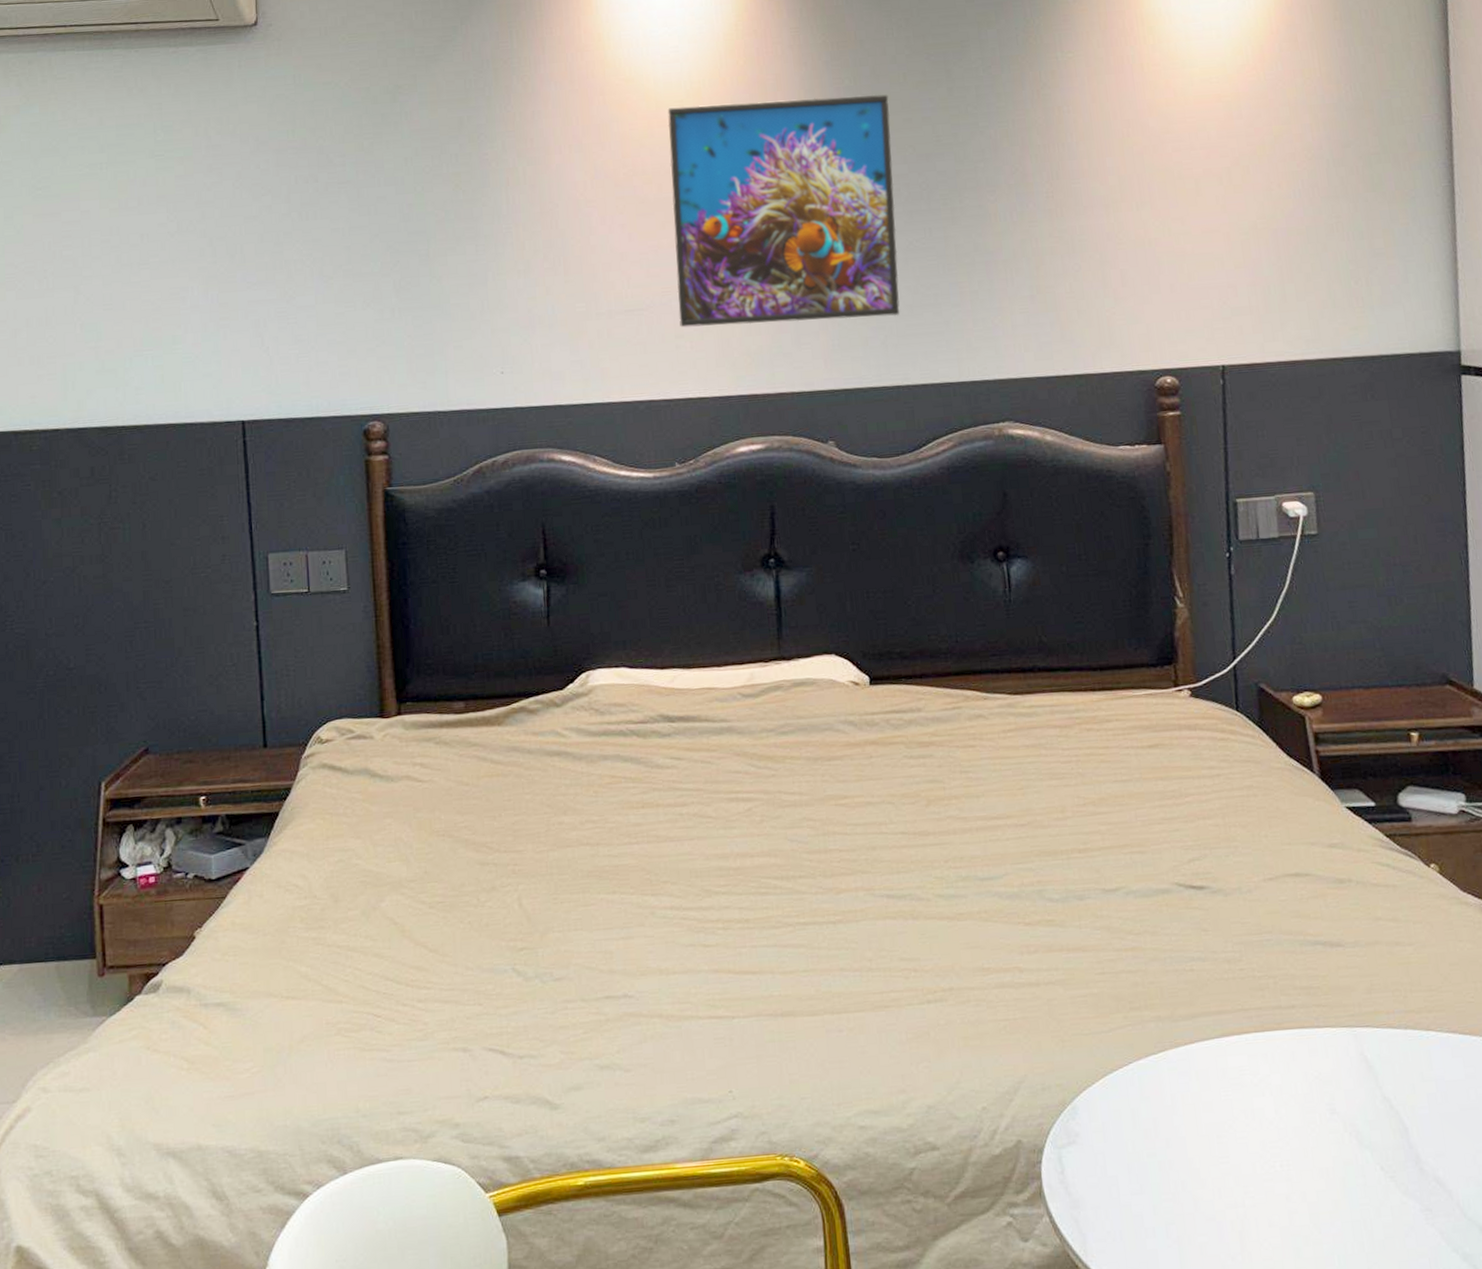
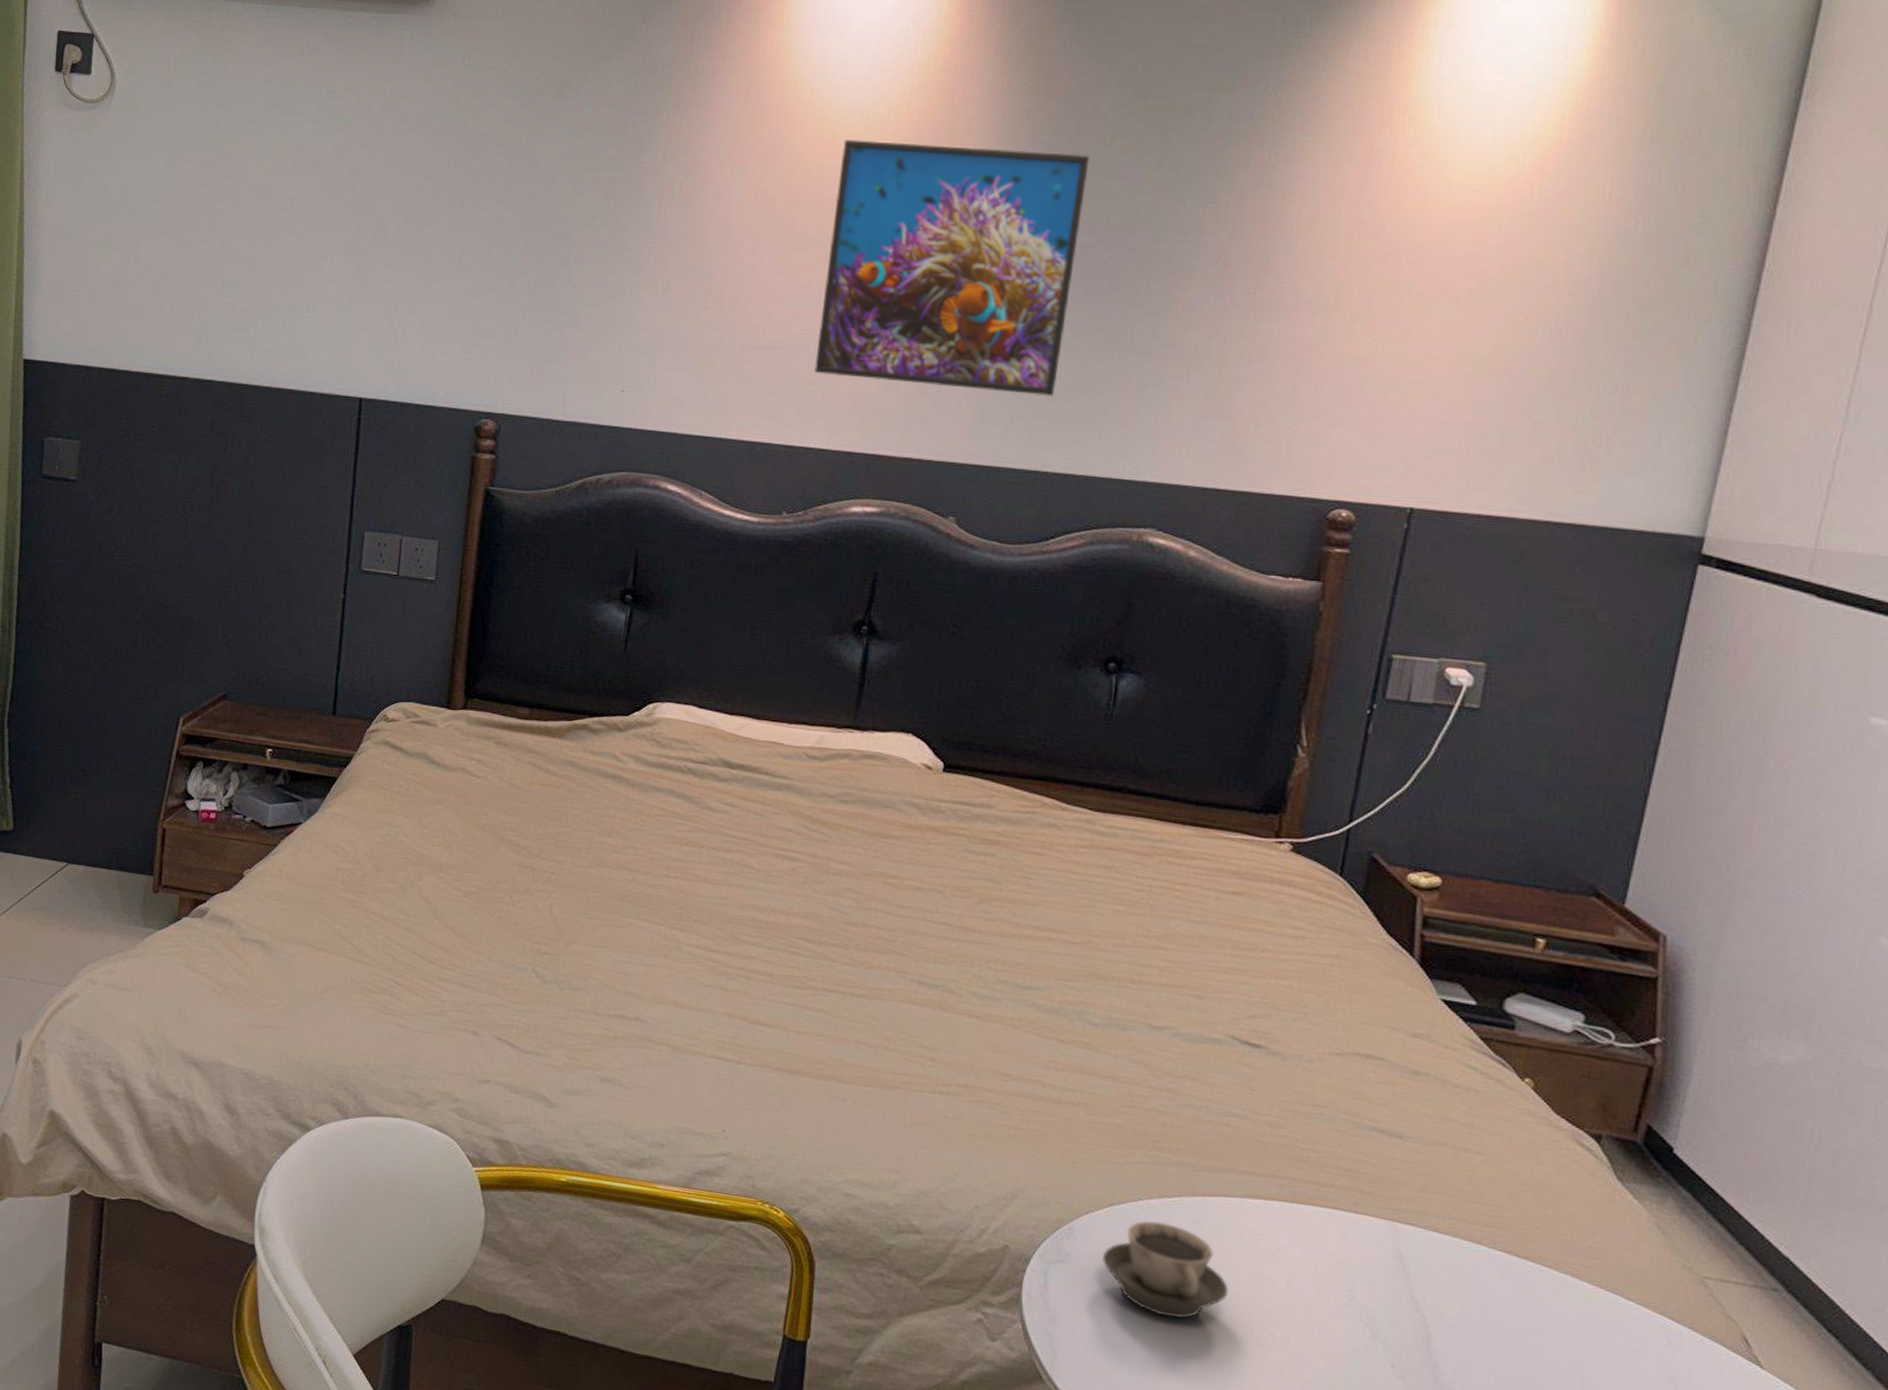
cup: none [1108,1080,1227,1175] -> present [1103,1221,1229,1319]

